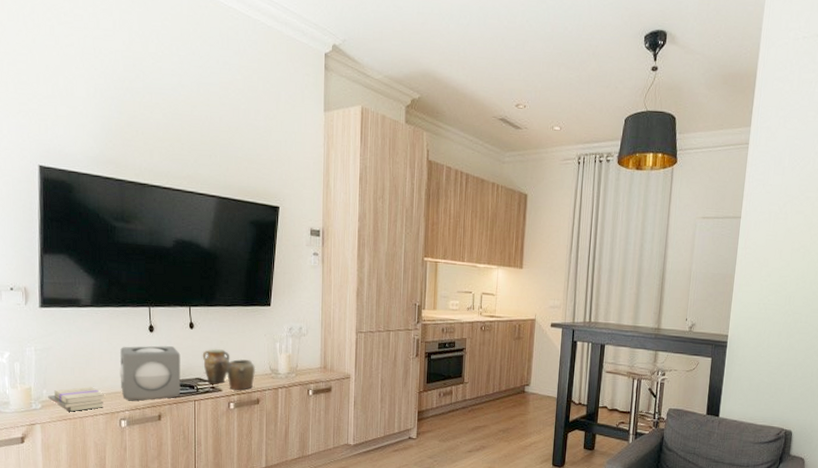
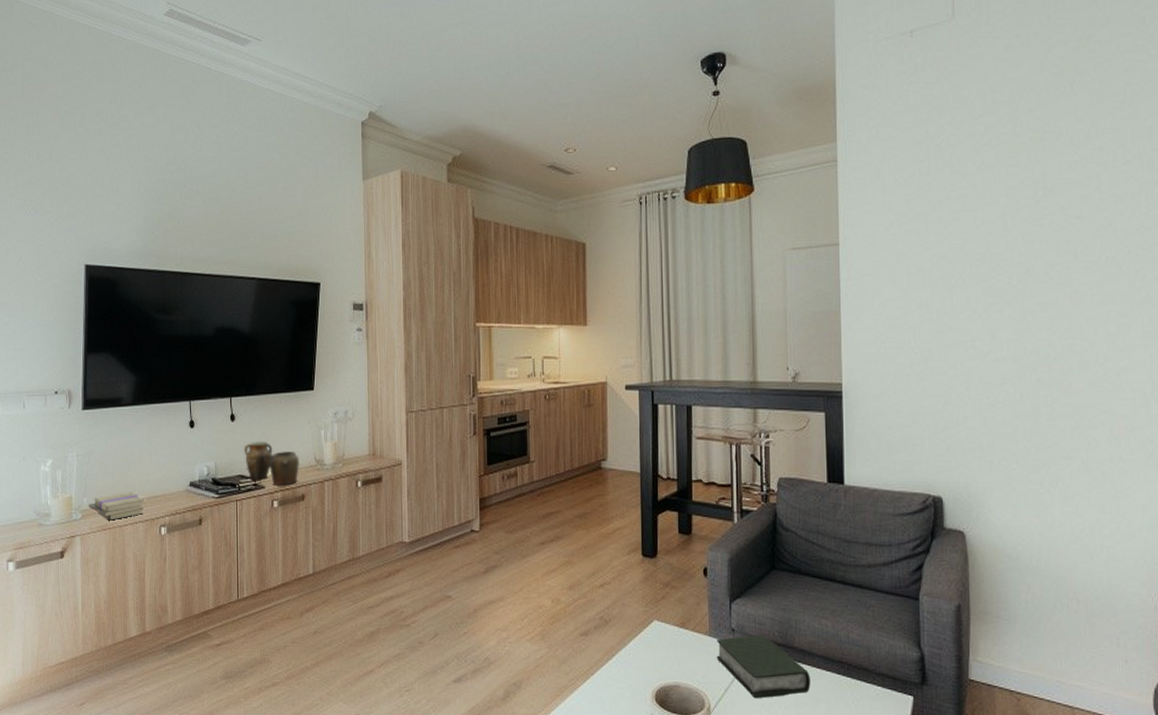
speaker: present [120,346,181,401] -> none [160,442,222,505]

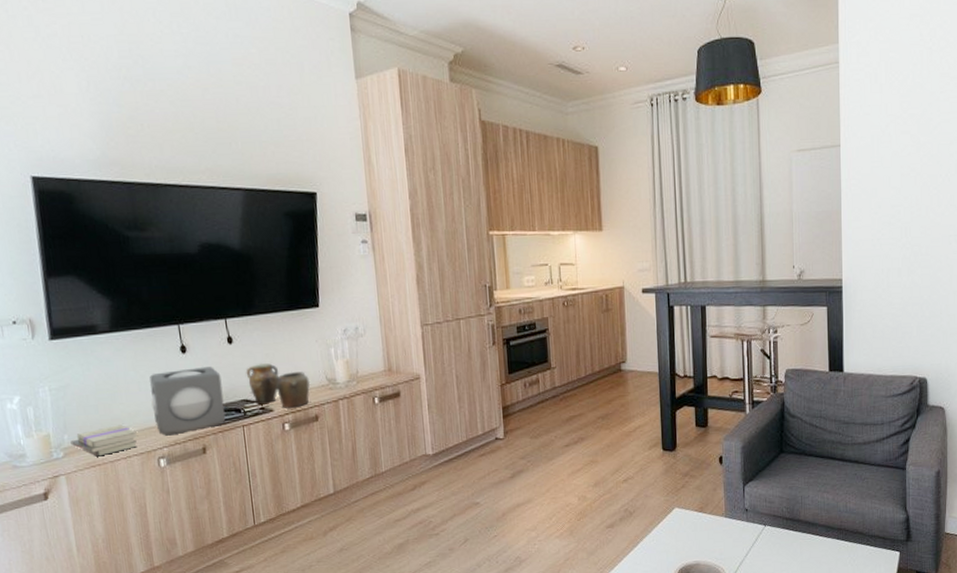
speaker: none [160,442,222,505] -> present [150,367,226,436]
book: present [716,635,811,699] -> none [731,512,814,568]

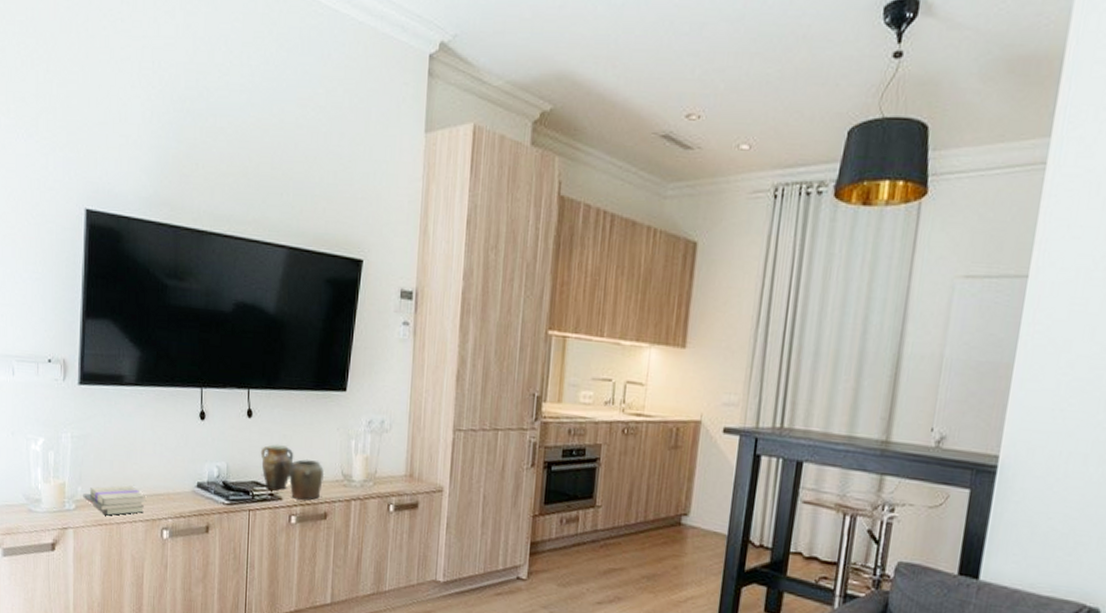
speaker: present [150,367,226,436] -> none [164,437,235,507]

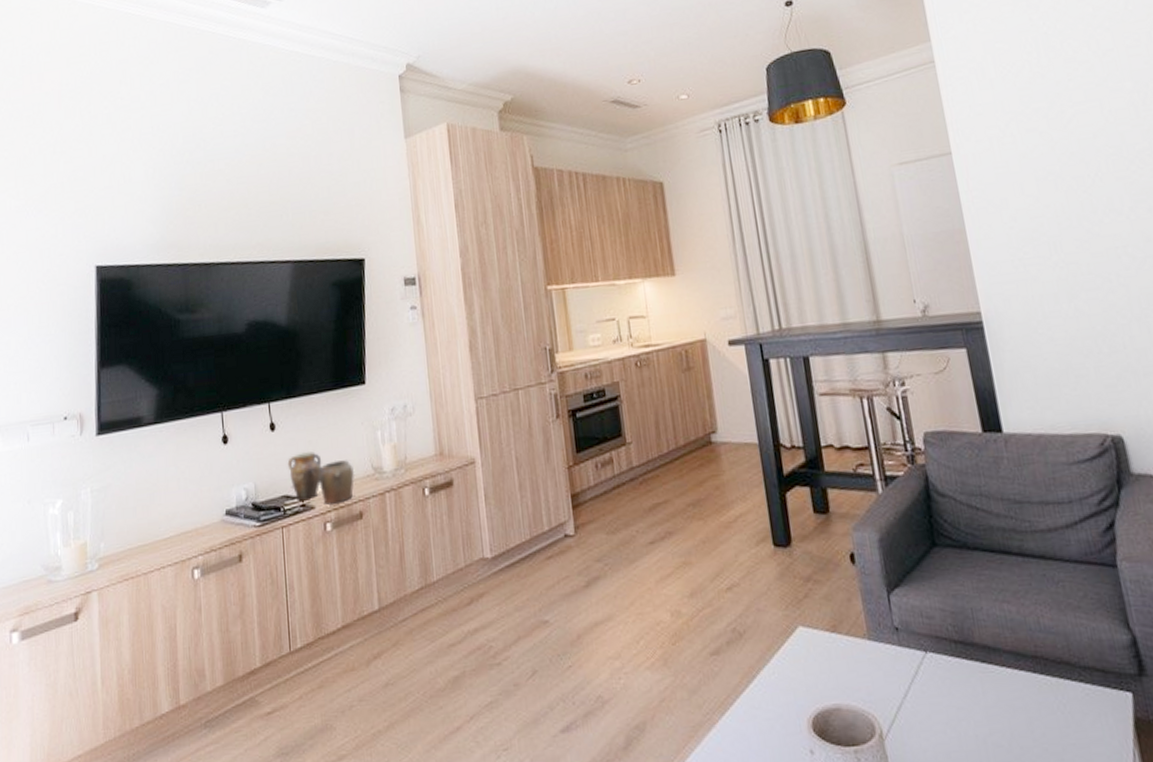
books: present [83,485,145,516] -> none [106,529,173,568]

